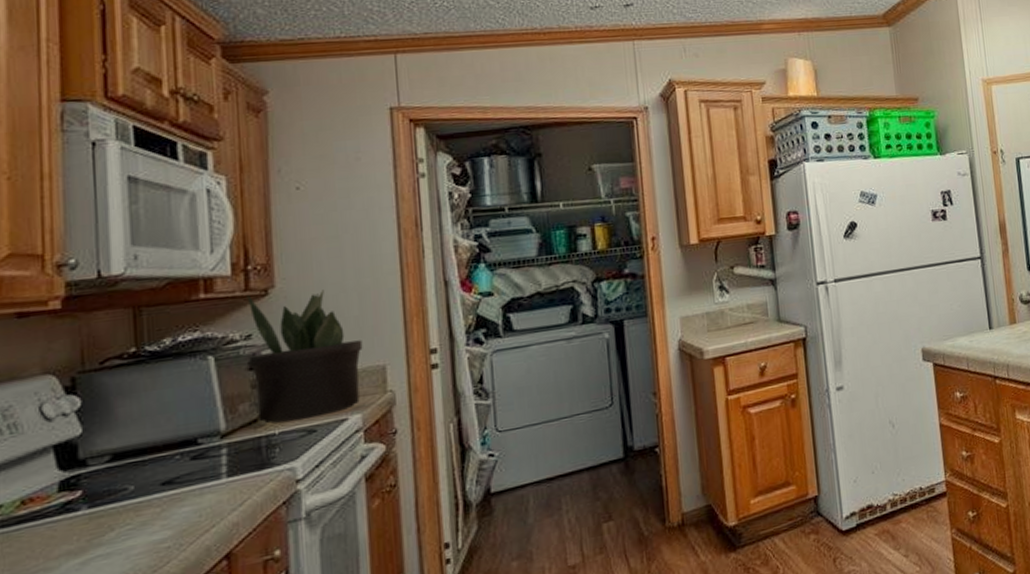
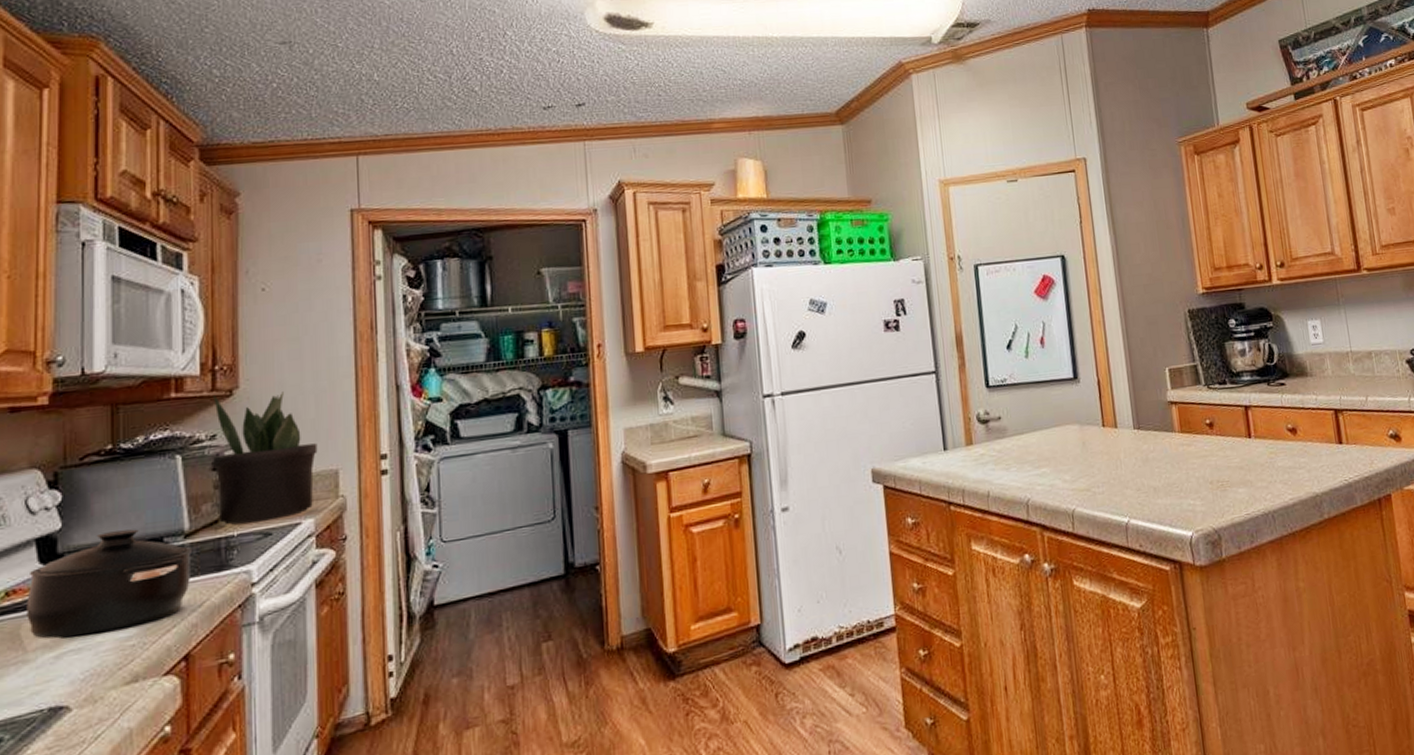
saucepan: none [46,431,231,546] -> present [27,529,193,639]

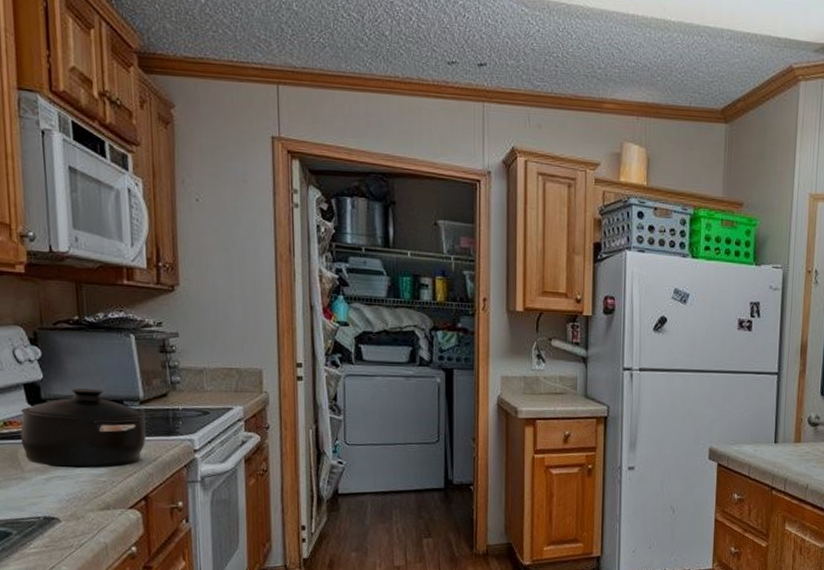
planter: present [213,391,318,526] -> none [159,289,245,403]

